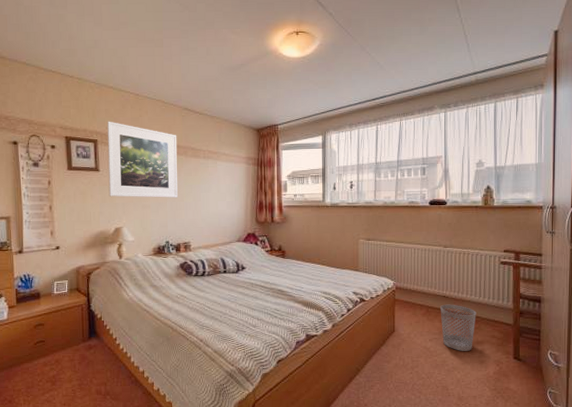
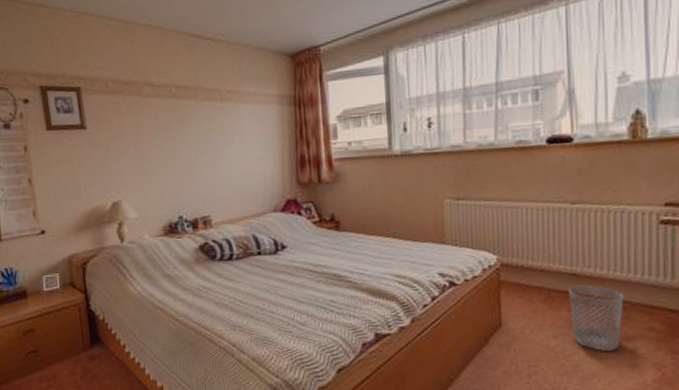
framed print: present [106,121,178,198] -> none [90,60,190,162]

